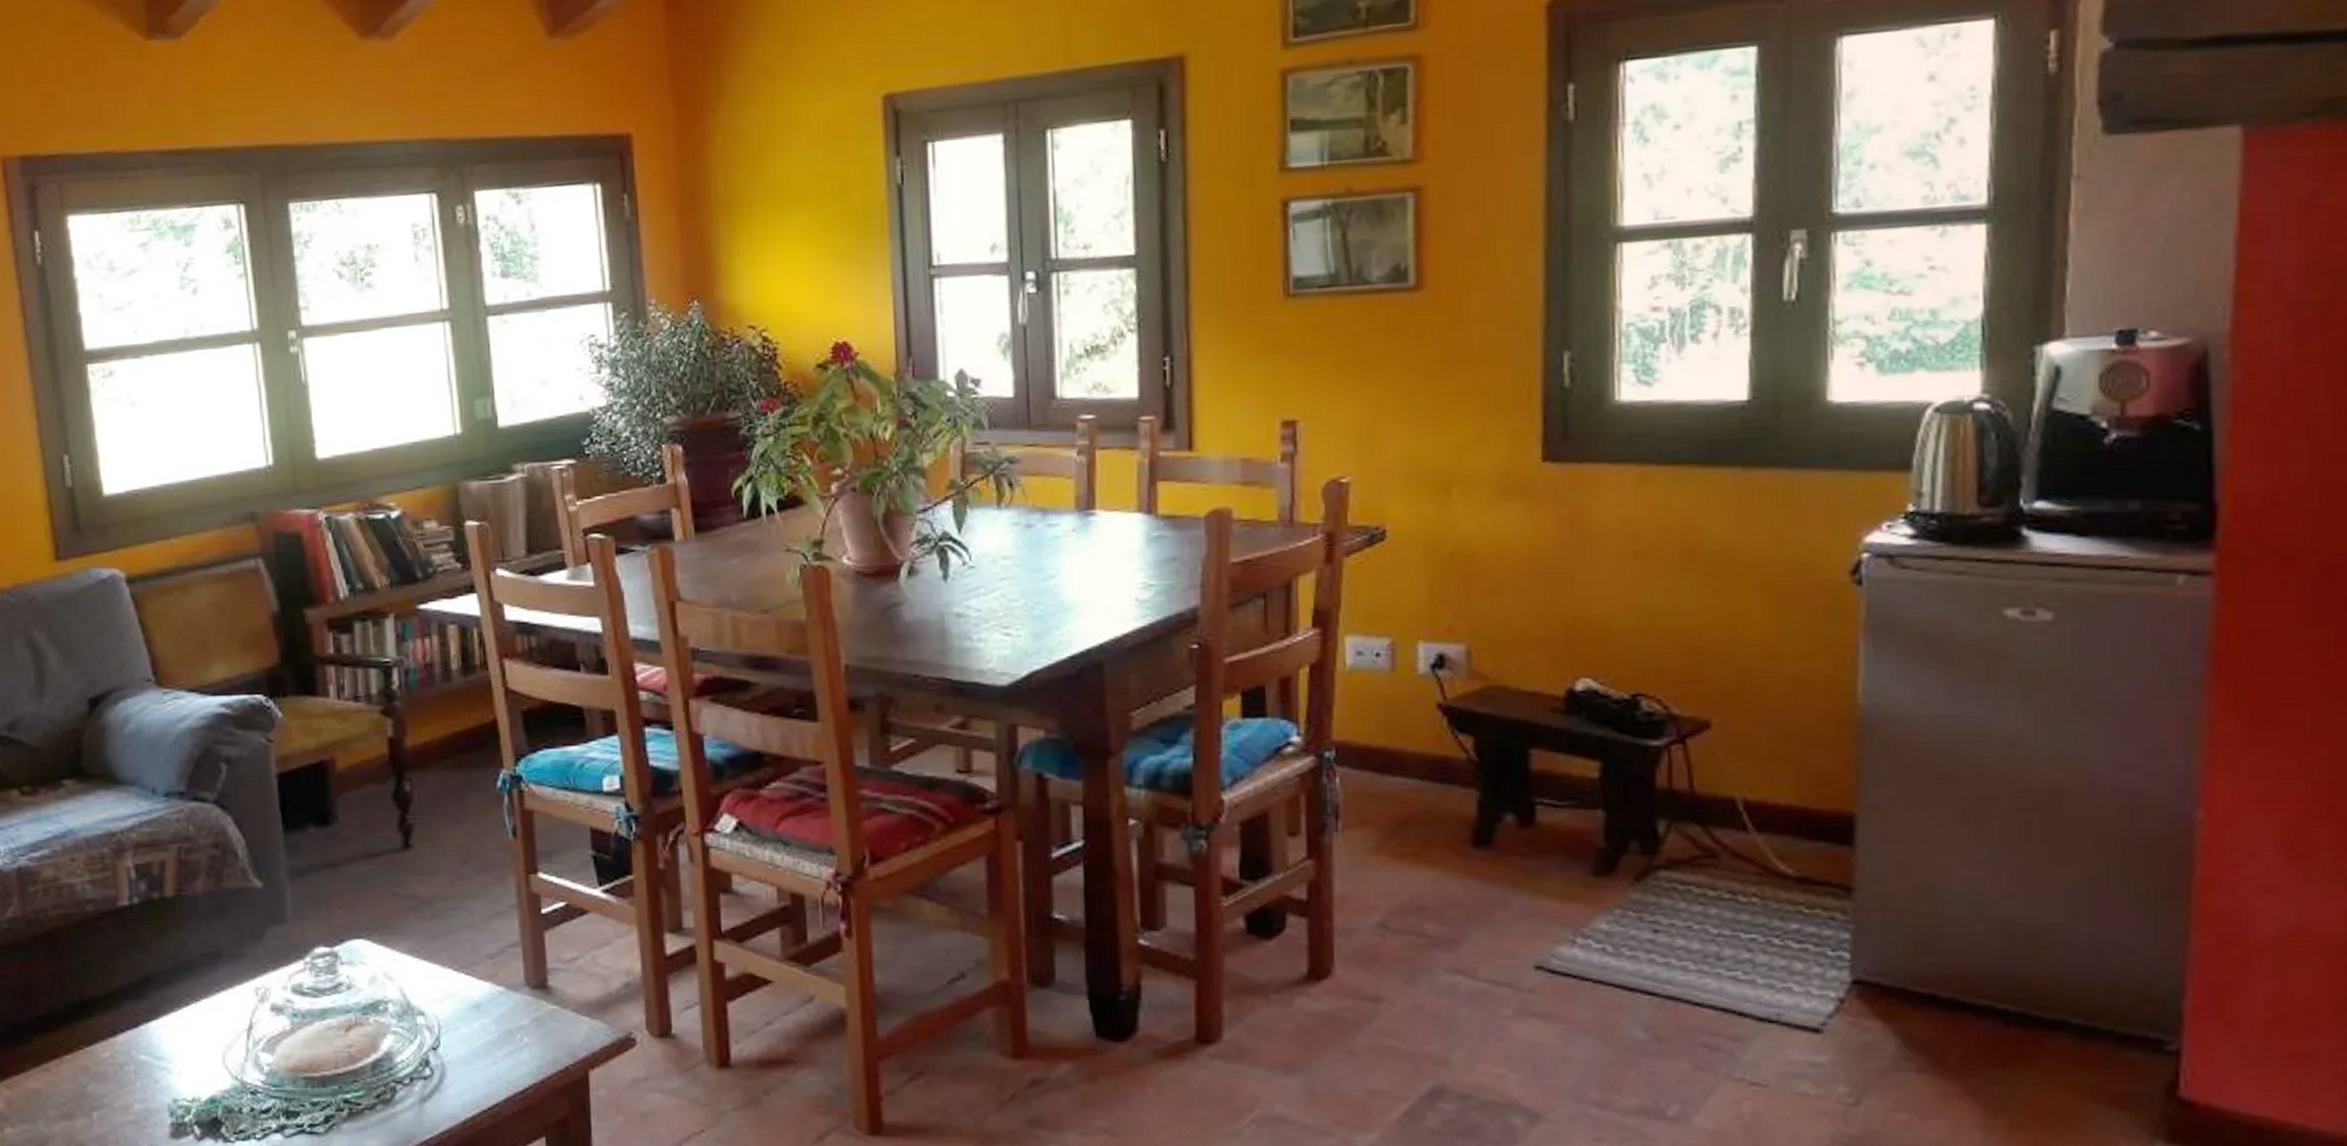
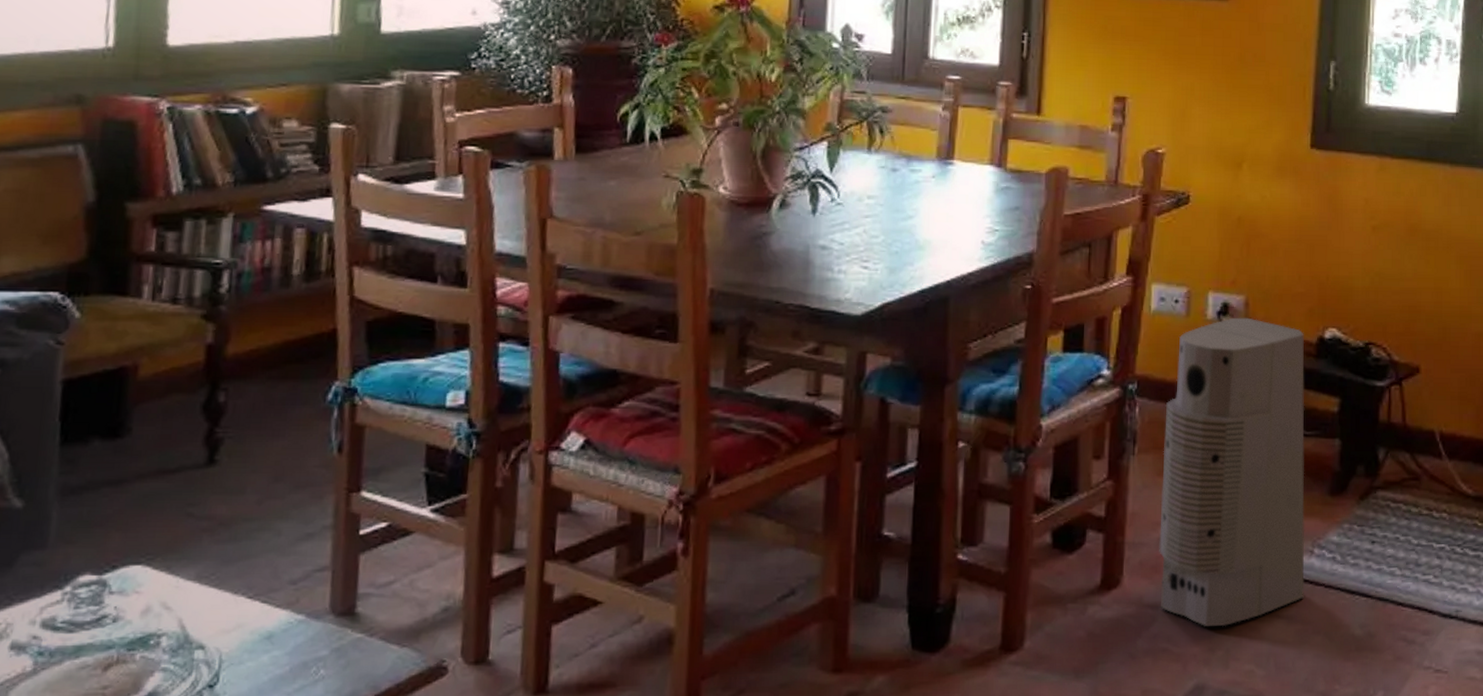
air purifier: none [1372,670,1566,1025] -> present [1159,317,1305,627]

